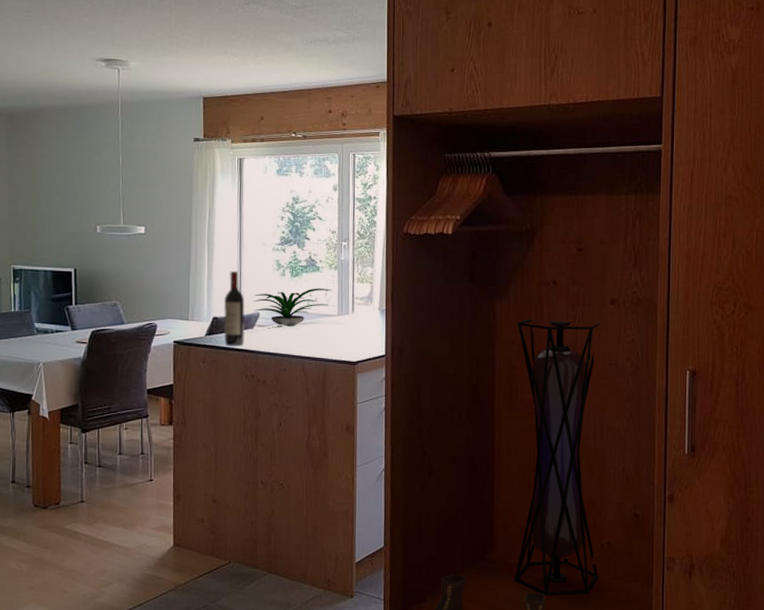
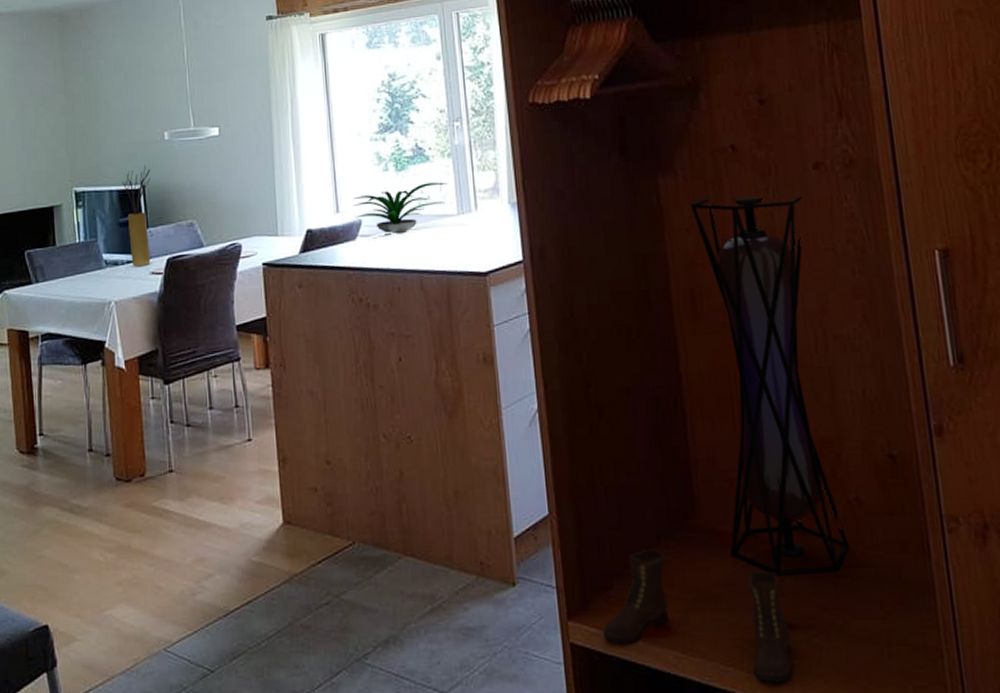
vase: none [56,252,83,336] -> present [122,165,151,267]
wine bottle: present [223,270,246,347] -> none [318,170,347,266]

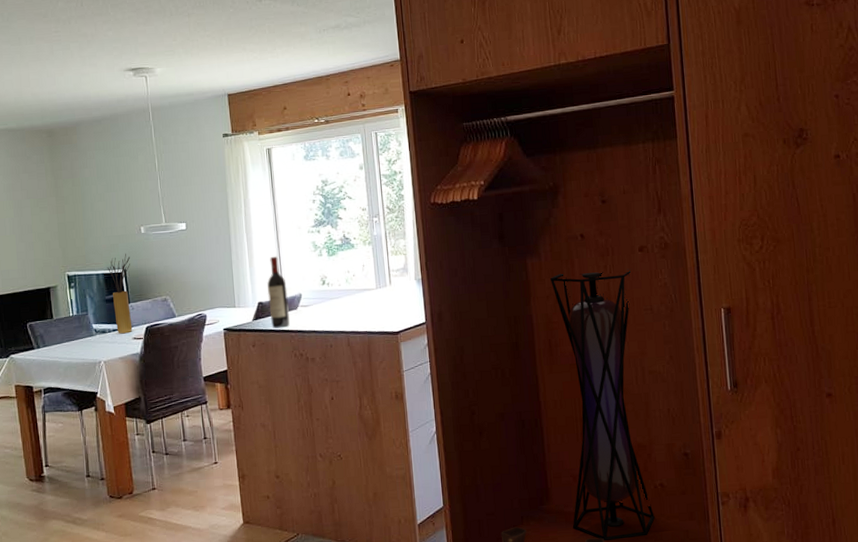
wine bottle: none [318,170,347,266] -> present [267,256,291,329]
plant: present [352,182,452,234] -> none [294,264,372,304]

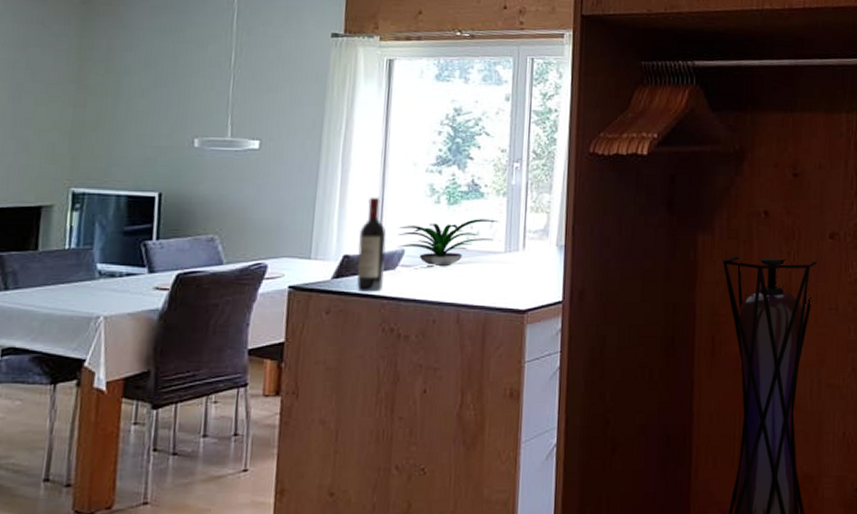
vase: present [107,254,133,334] -> none [132,172,172,281]
plant: none [294,264,372,304] -> present [397,219,501,266]

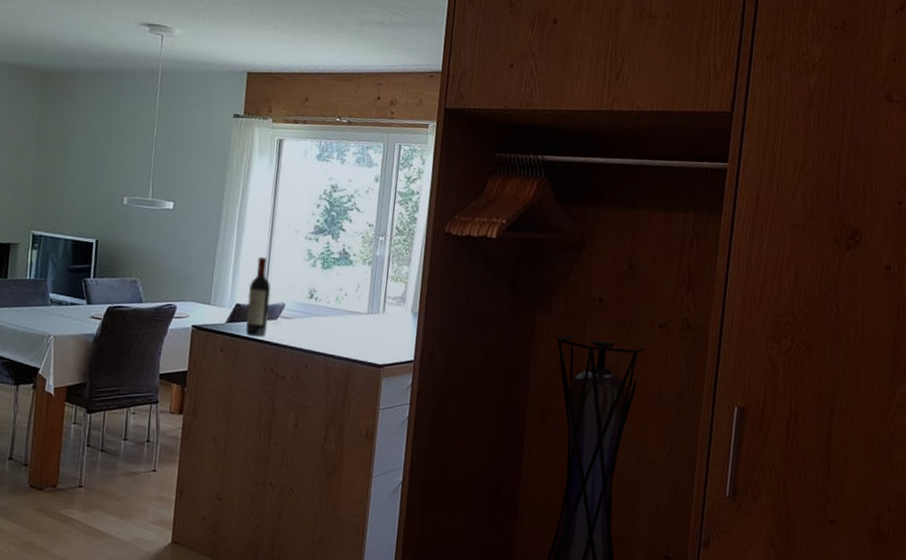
plant: present [397,219,501,266] -> none [279,282,364,321]

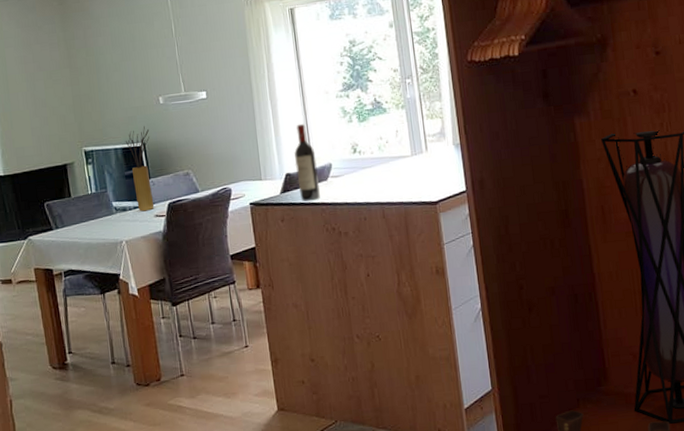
vase: none [75,223,106,310] -> present [125,126,154,212]

